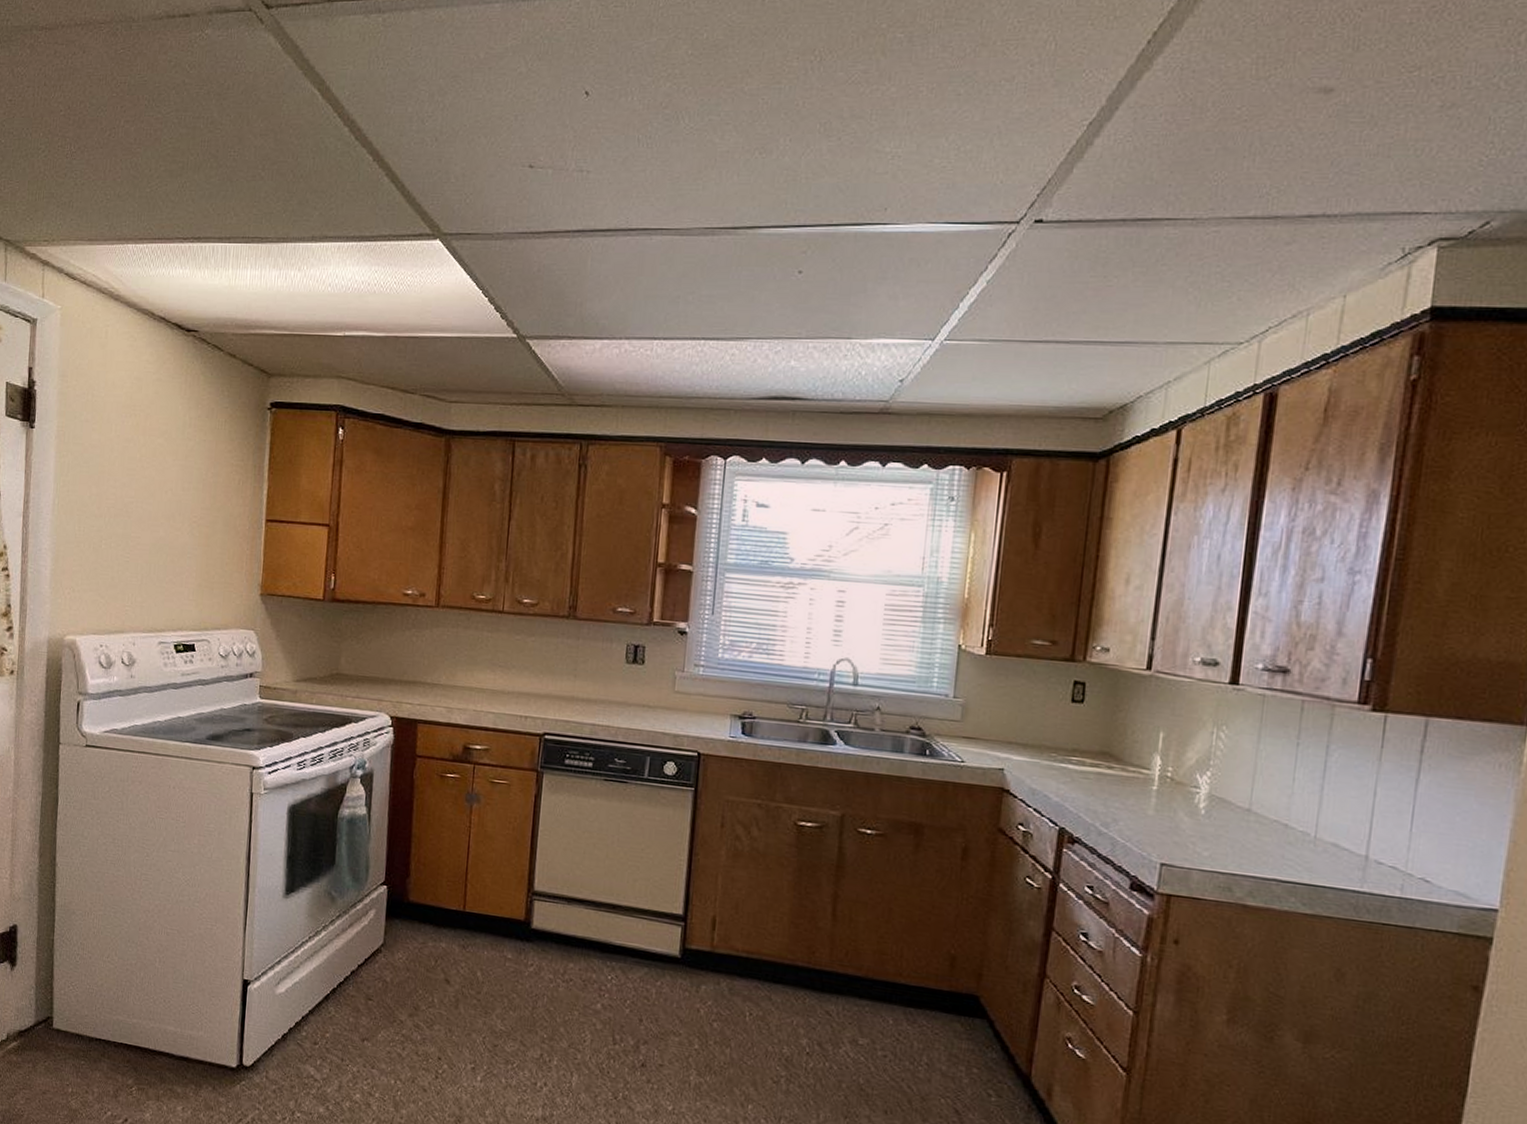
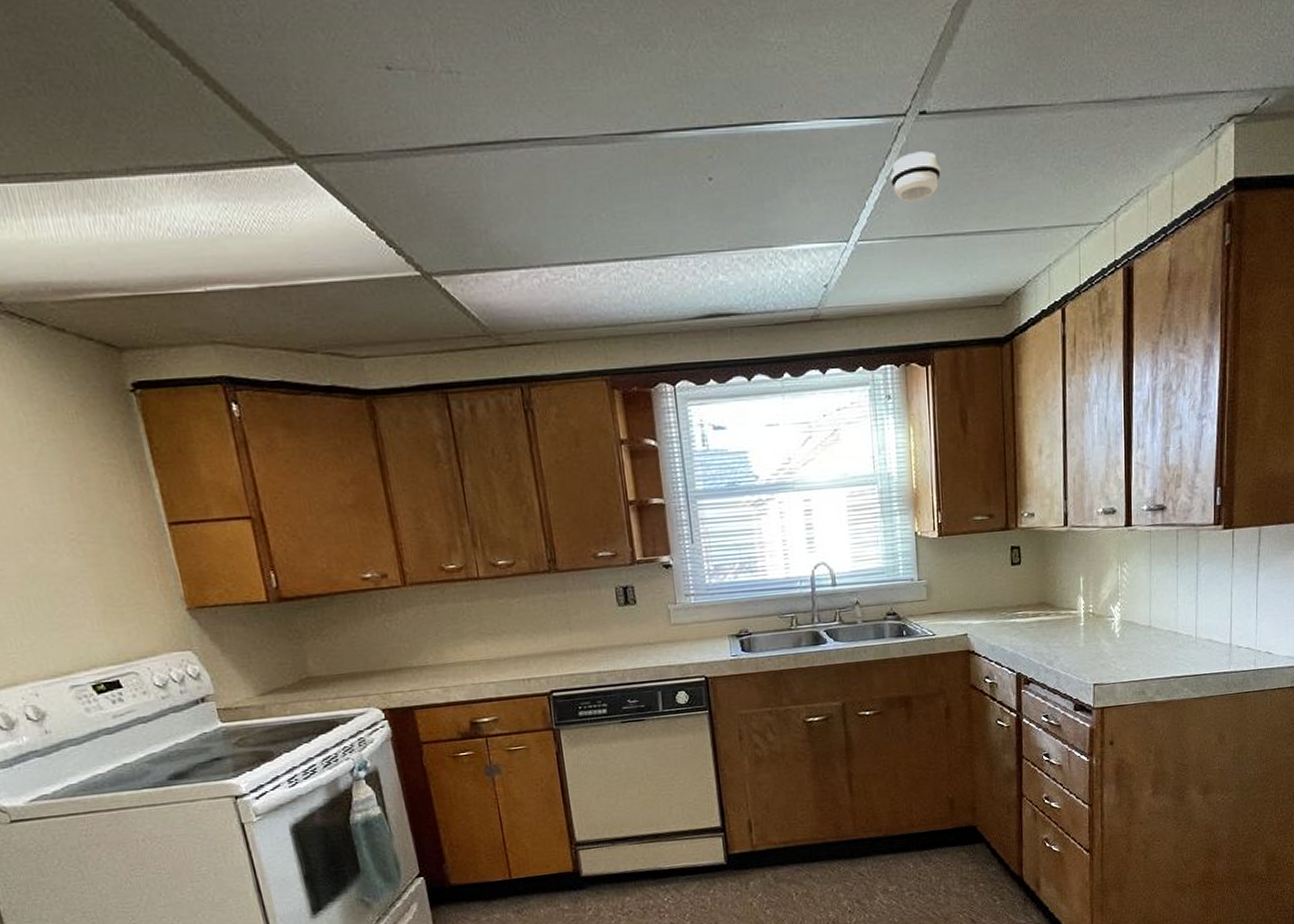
smoke detector: none [991,258,1051,307] -> present [890,151,941,202]

